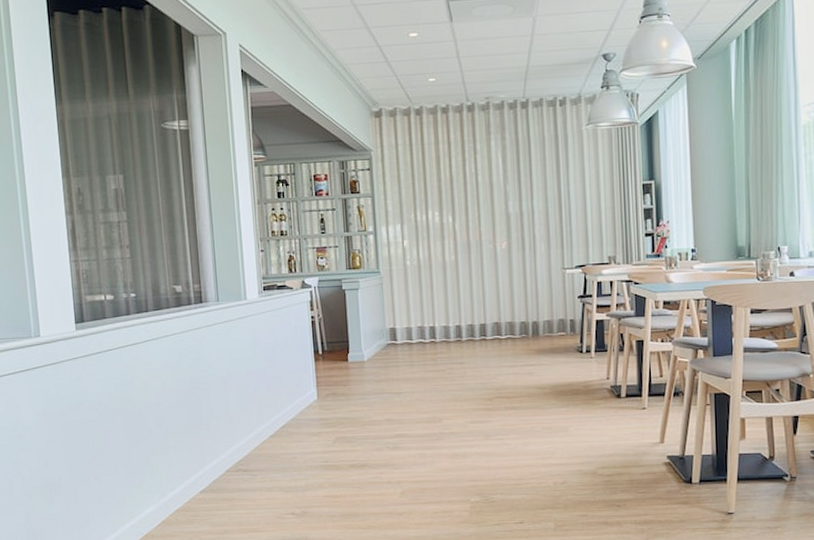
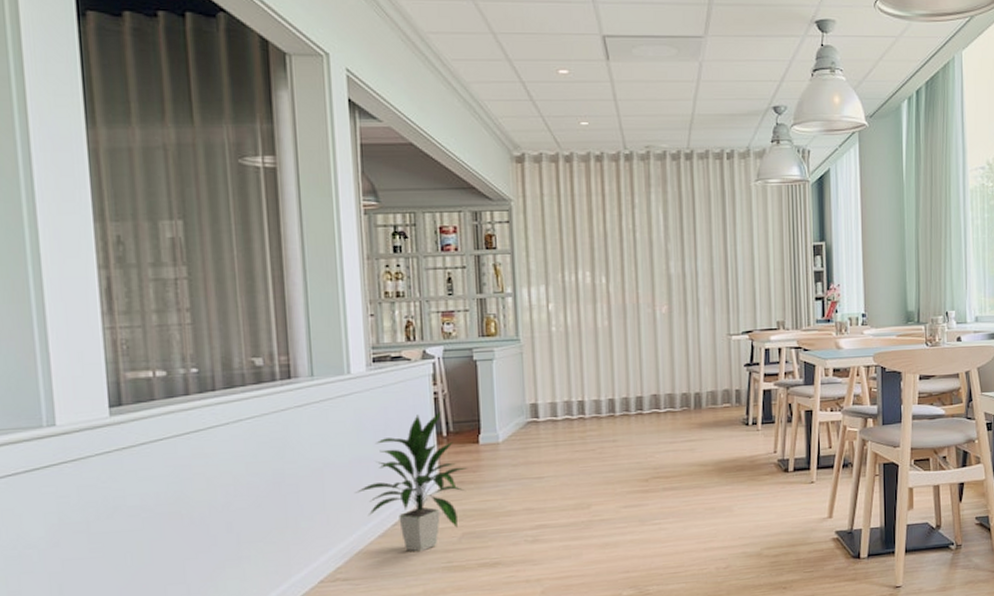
indoor plant: none [252,332,339,451] -> present [355,410,467,552]

